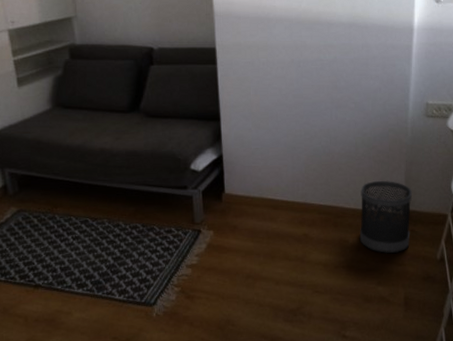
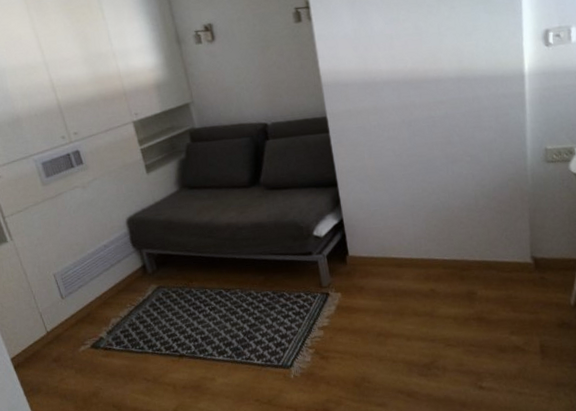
wastebasket: present [359,180,412,254] -> none [484,229,541,303]

